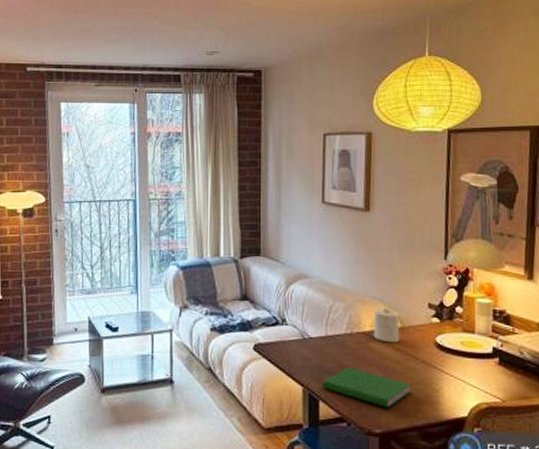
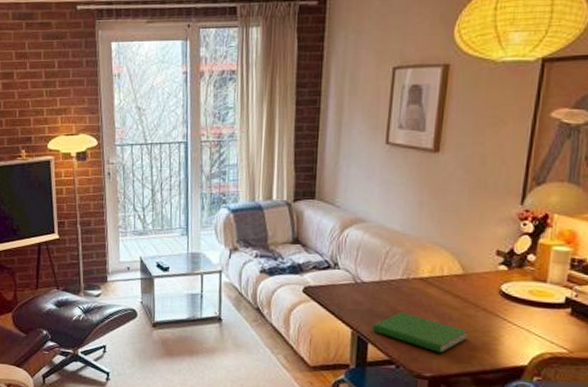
candle: present [373,306,400,343] -> none [431,252,463,290]

